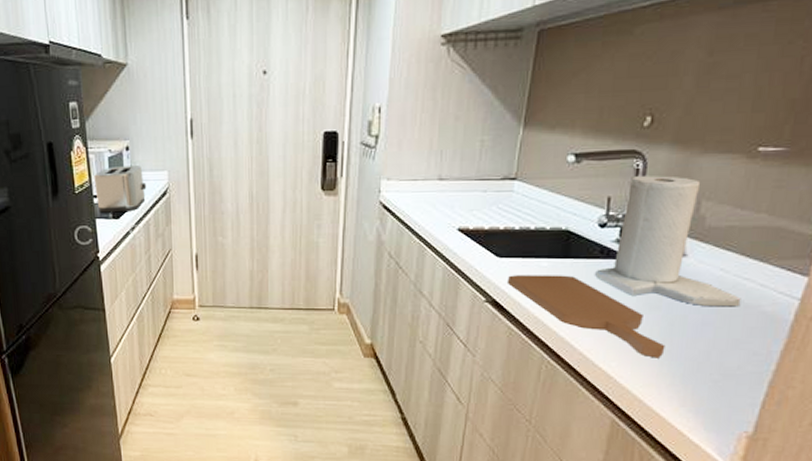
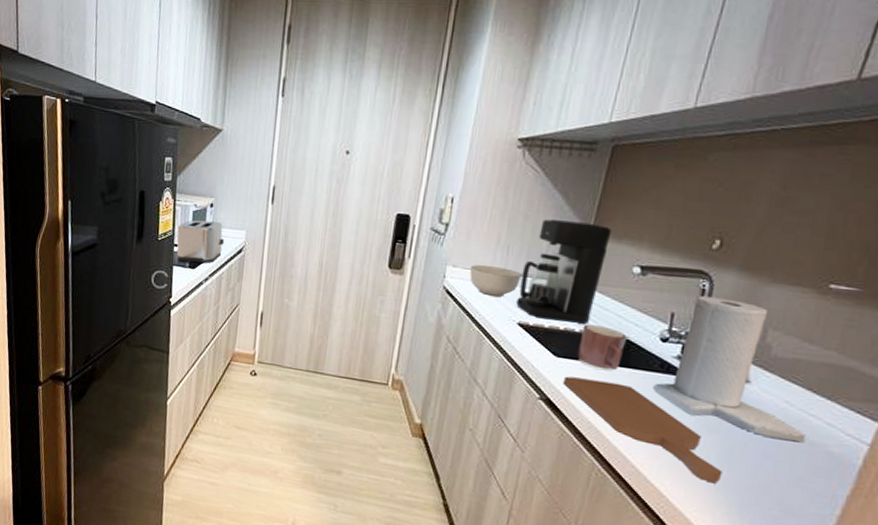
bowl: none [405,174,459,205] -> present [469,265,523,297]
coffee maker: none [454,116,544,221] -> present [516,219,612,324]
mug: none [519,220,566,265] -> present [577,324,627,372]

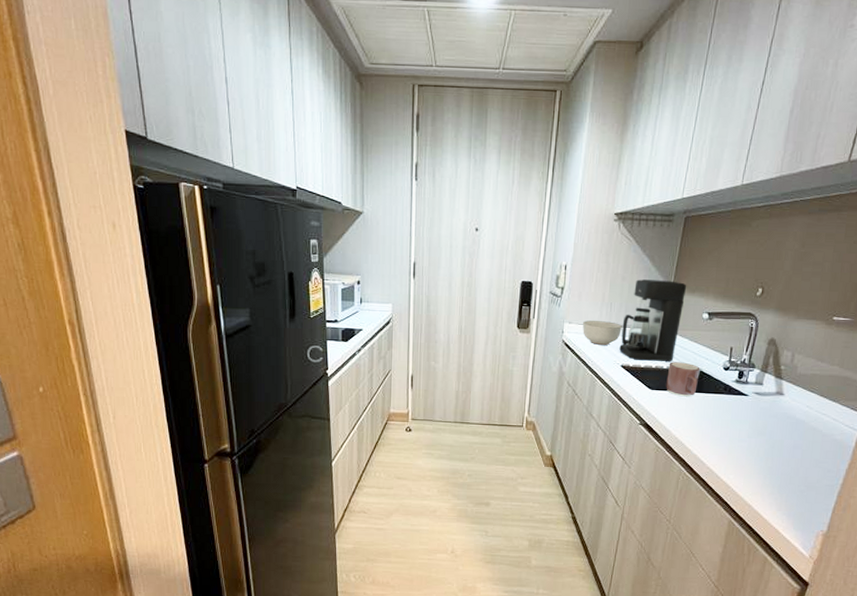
toaster: present [176,220,225,264] -> none [328,297,373,337]
cutting board: present [564,376,723,484] -> none [657,404,768,473]
paper towel: present [653,296,806,443] -> none [720,333,820,435]

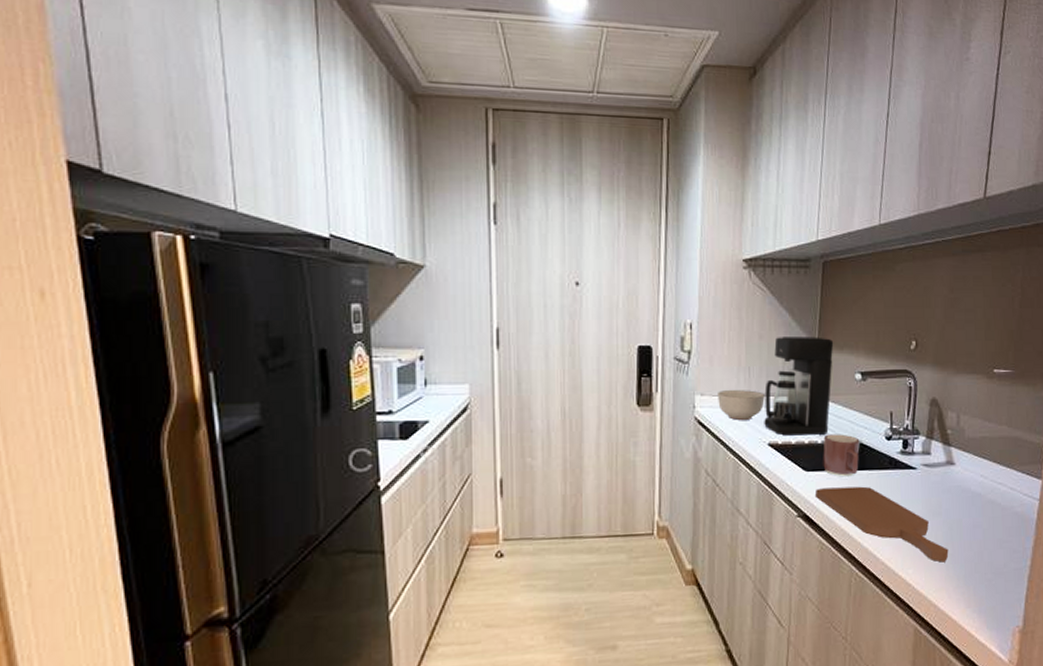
cutting board: none [657,404,768,473] -> present [816,486,949,563]

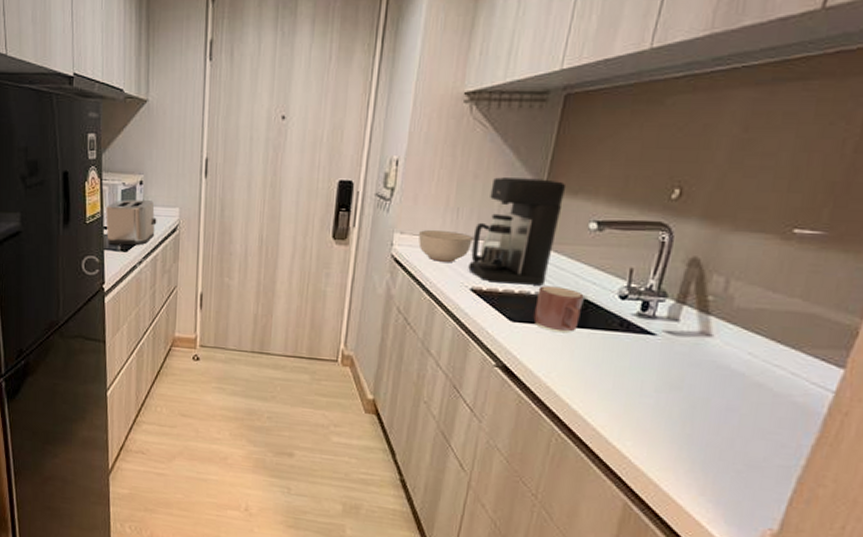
toaster: none [378,378,443,433] -> present [106,199,157,246]
cutting board: present [816,486,949,563] -> none [520,341,686,442]

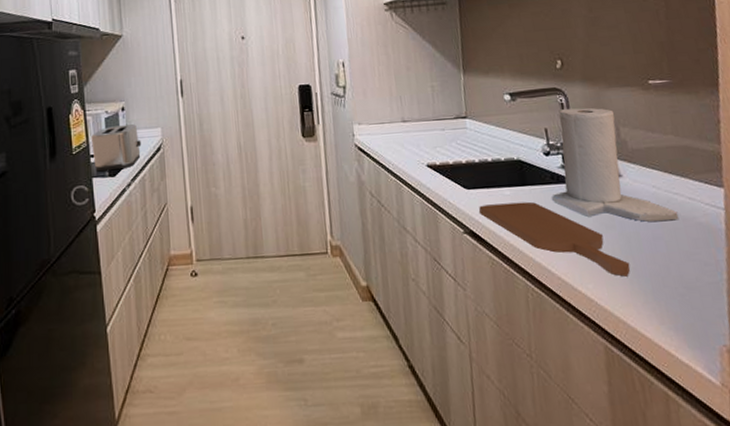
bowl: present [418,230,474,262] -> none [374,117,419,145]
coffee maker: present [468,177,567,286] -> none [417,64,485,157]
cutting board: none [520,341,686,442] -> present [479,201,631,277]
mug: present [533,286,584,334] -> none [480,152,520,194]
paper towel: none [613,249,770,395] -> present [552,107,679,222]

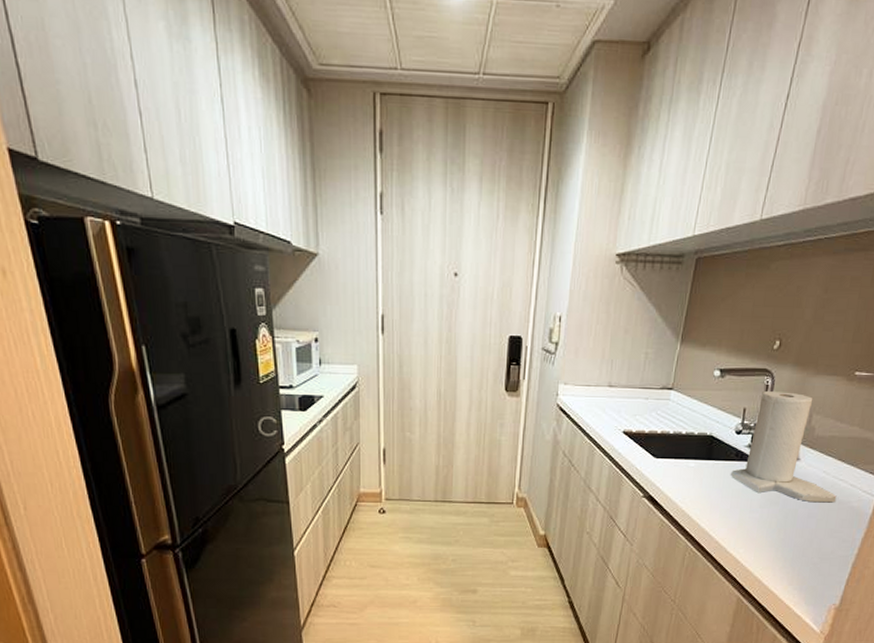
toaster: present [91,124,142,172] -> none [280,357,335,405]
cutting board: present [479,201,631,277] -> none [662,474,781,545]

